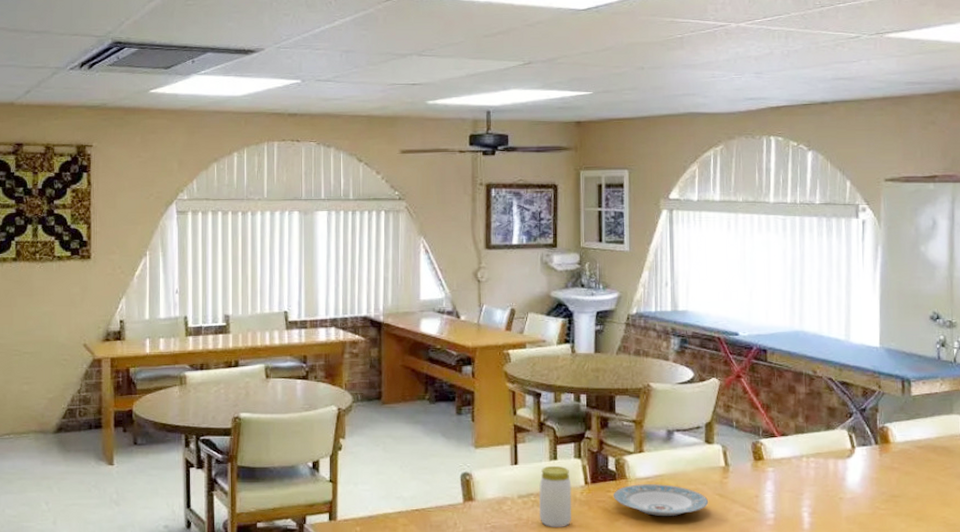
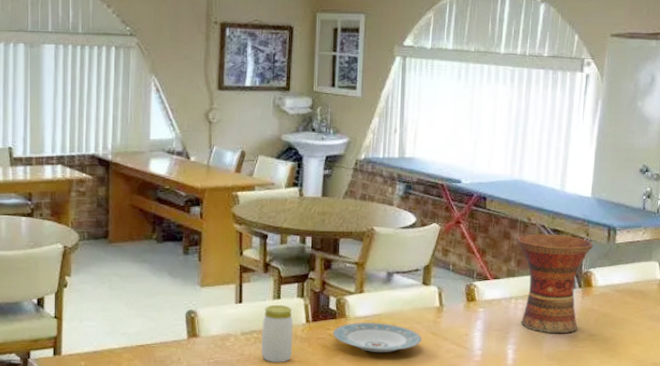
vase: none [803,387,887,495] -> present [517,233,594,334]

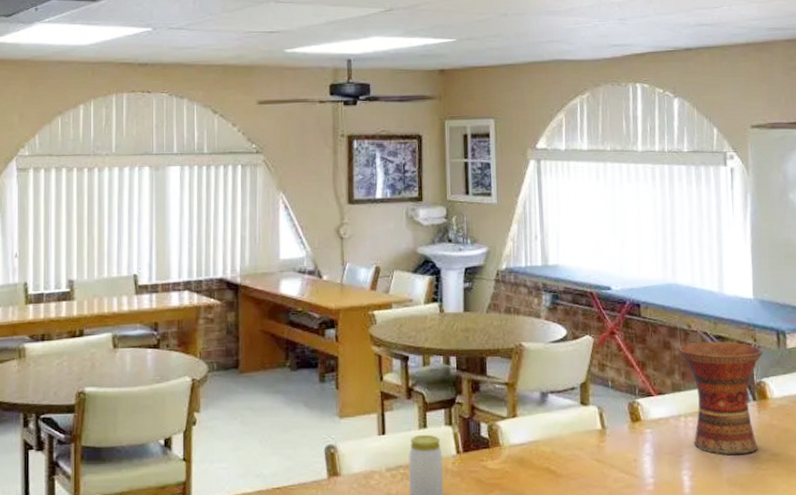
plate: present [332,323,422,353] -> none [486,451,586,486]

